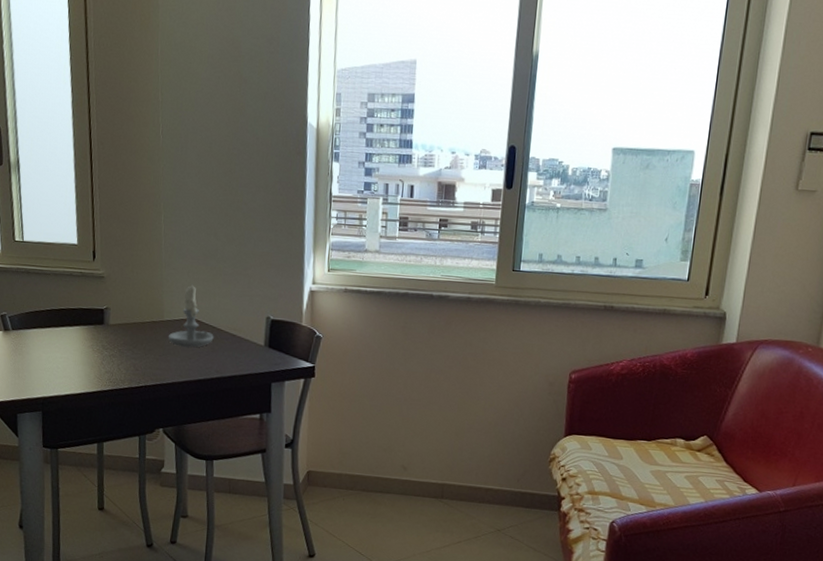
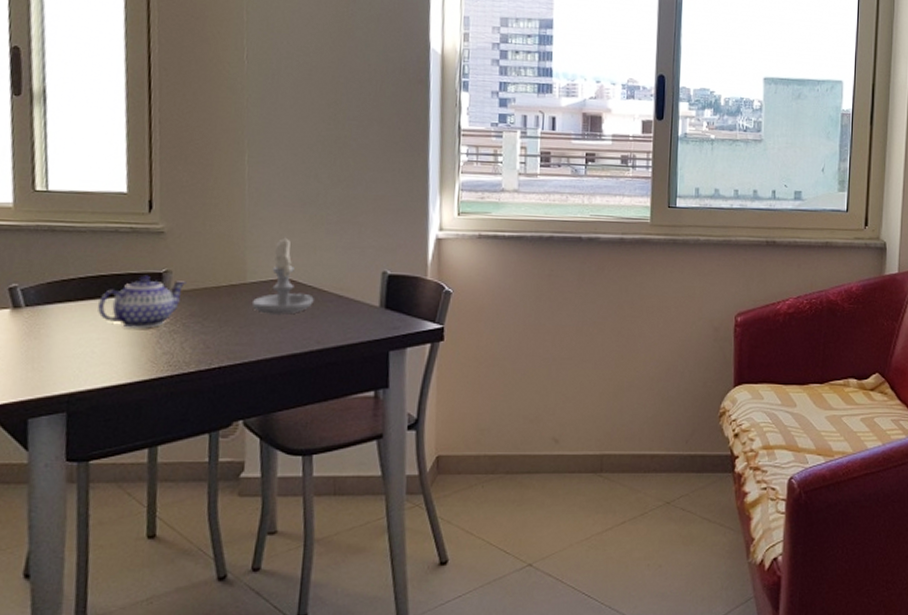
teapot: none [60,310,121,352] -> present [98,275,186,329]

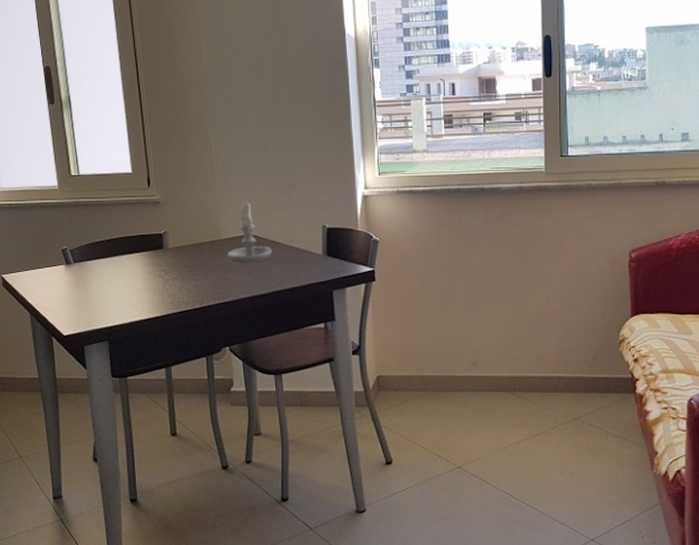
teapot: present [98,275,186,329] -> none [121,236,179,277]

